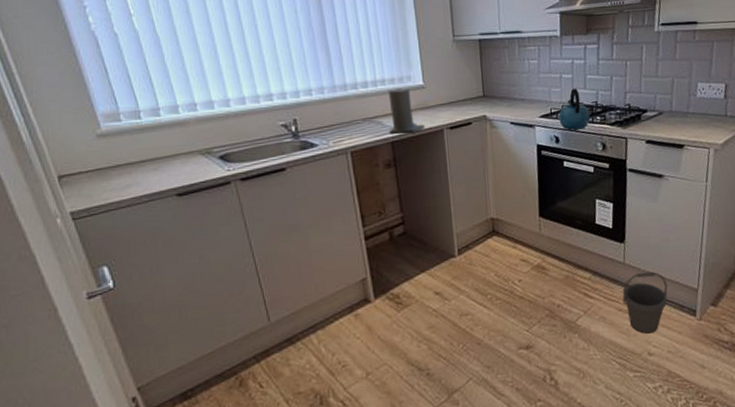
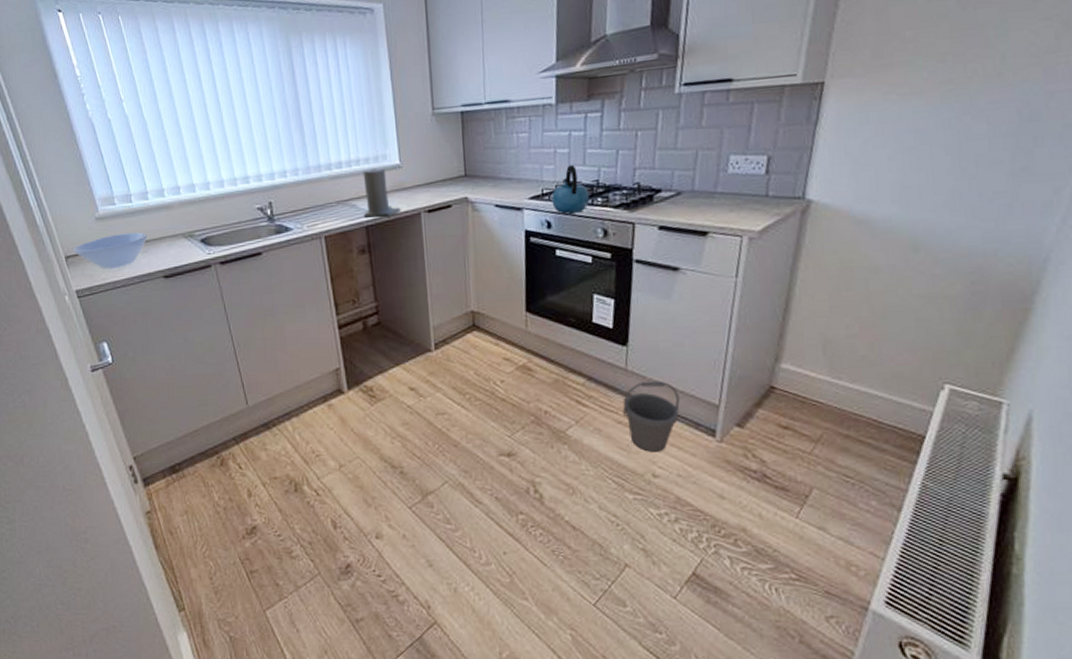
bowl: none [67,149,159,189] -> present [72,232,148,269]

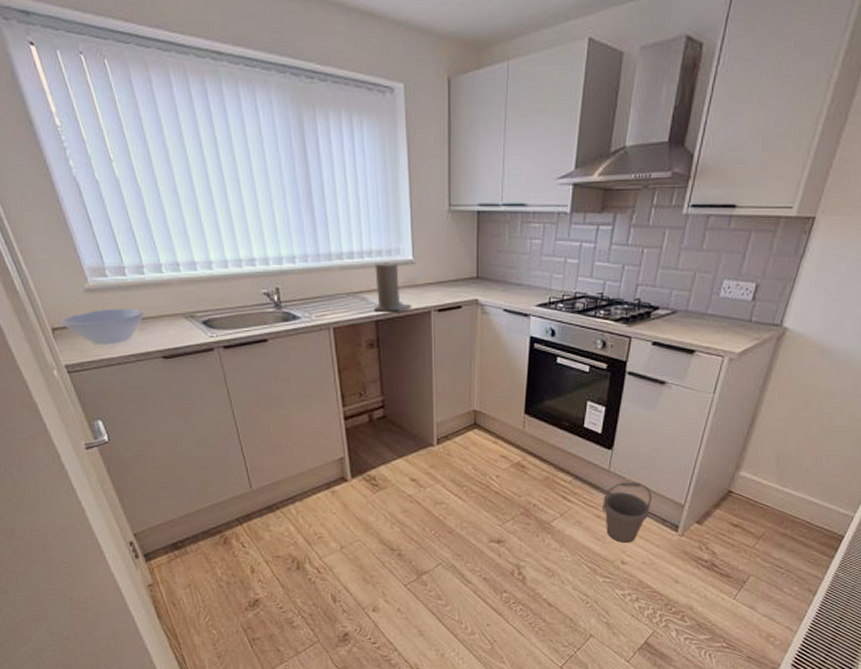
kettle: present [551,164,590,214] -> none [558,275,593,323]

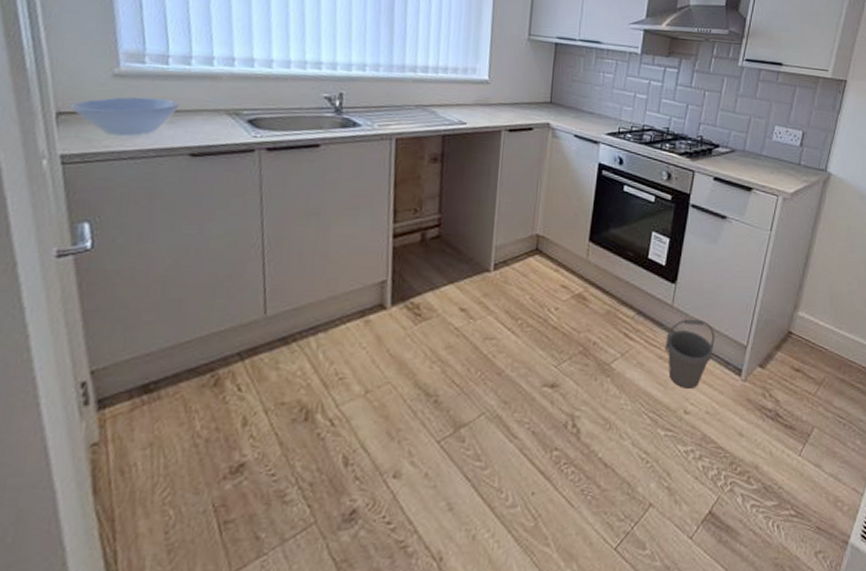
paper towel: present [373,261,412,313] -> none [441,78,483,130]

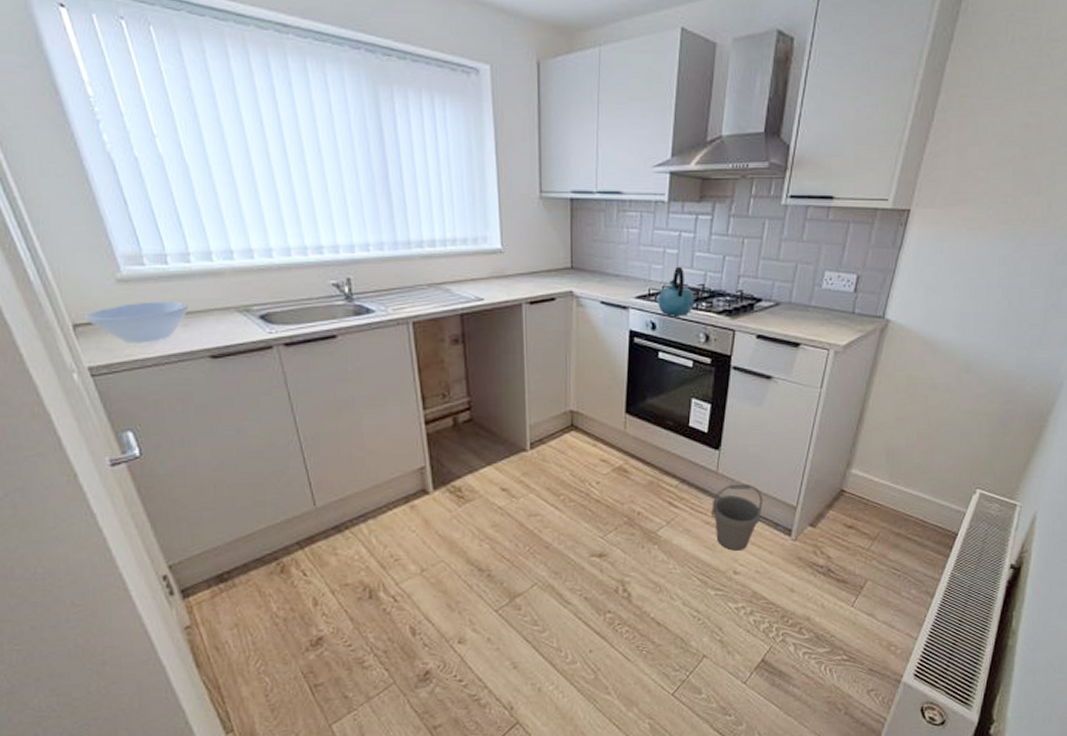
kettle: none [626,110,660,154] -> present [658,266,695,316]

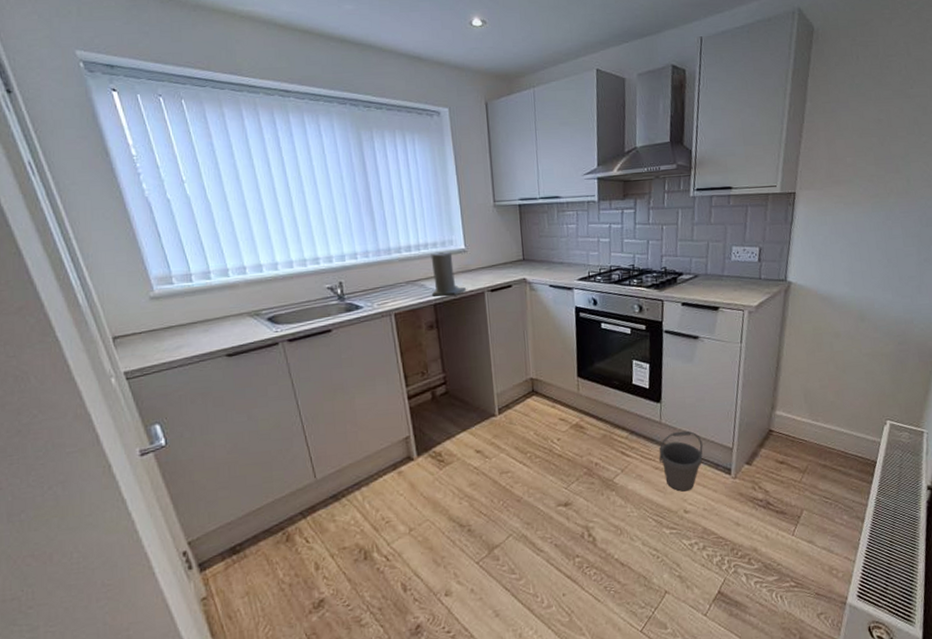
bowl: present [83,301,189,343] -> none [121,311,209,349]
paper towel: none [458,250,501,306] -> present [430,251,467,297]
kettle: present [658,266,695,316] -> none [596,251,628,293]

